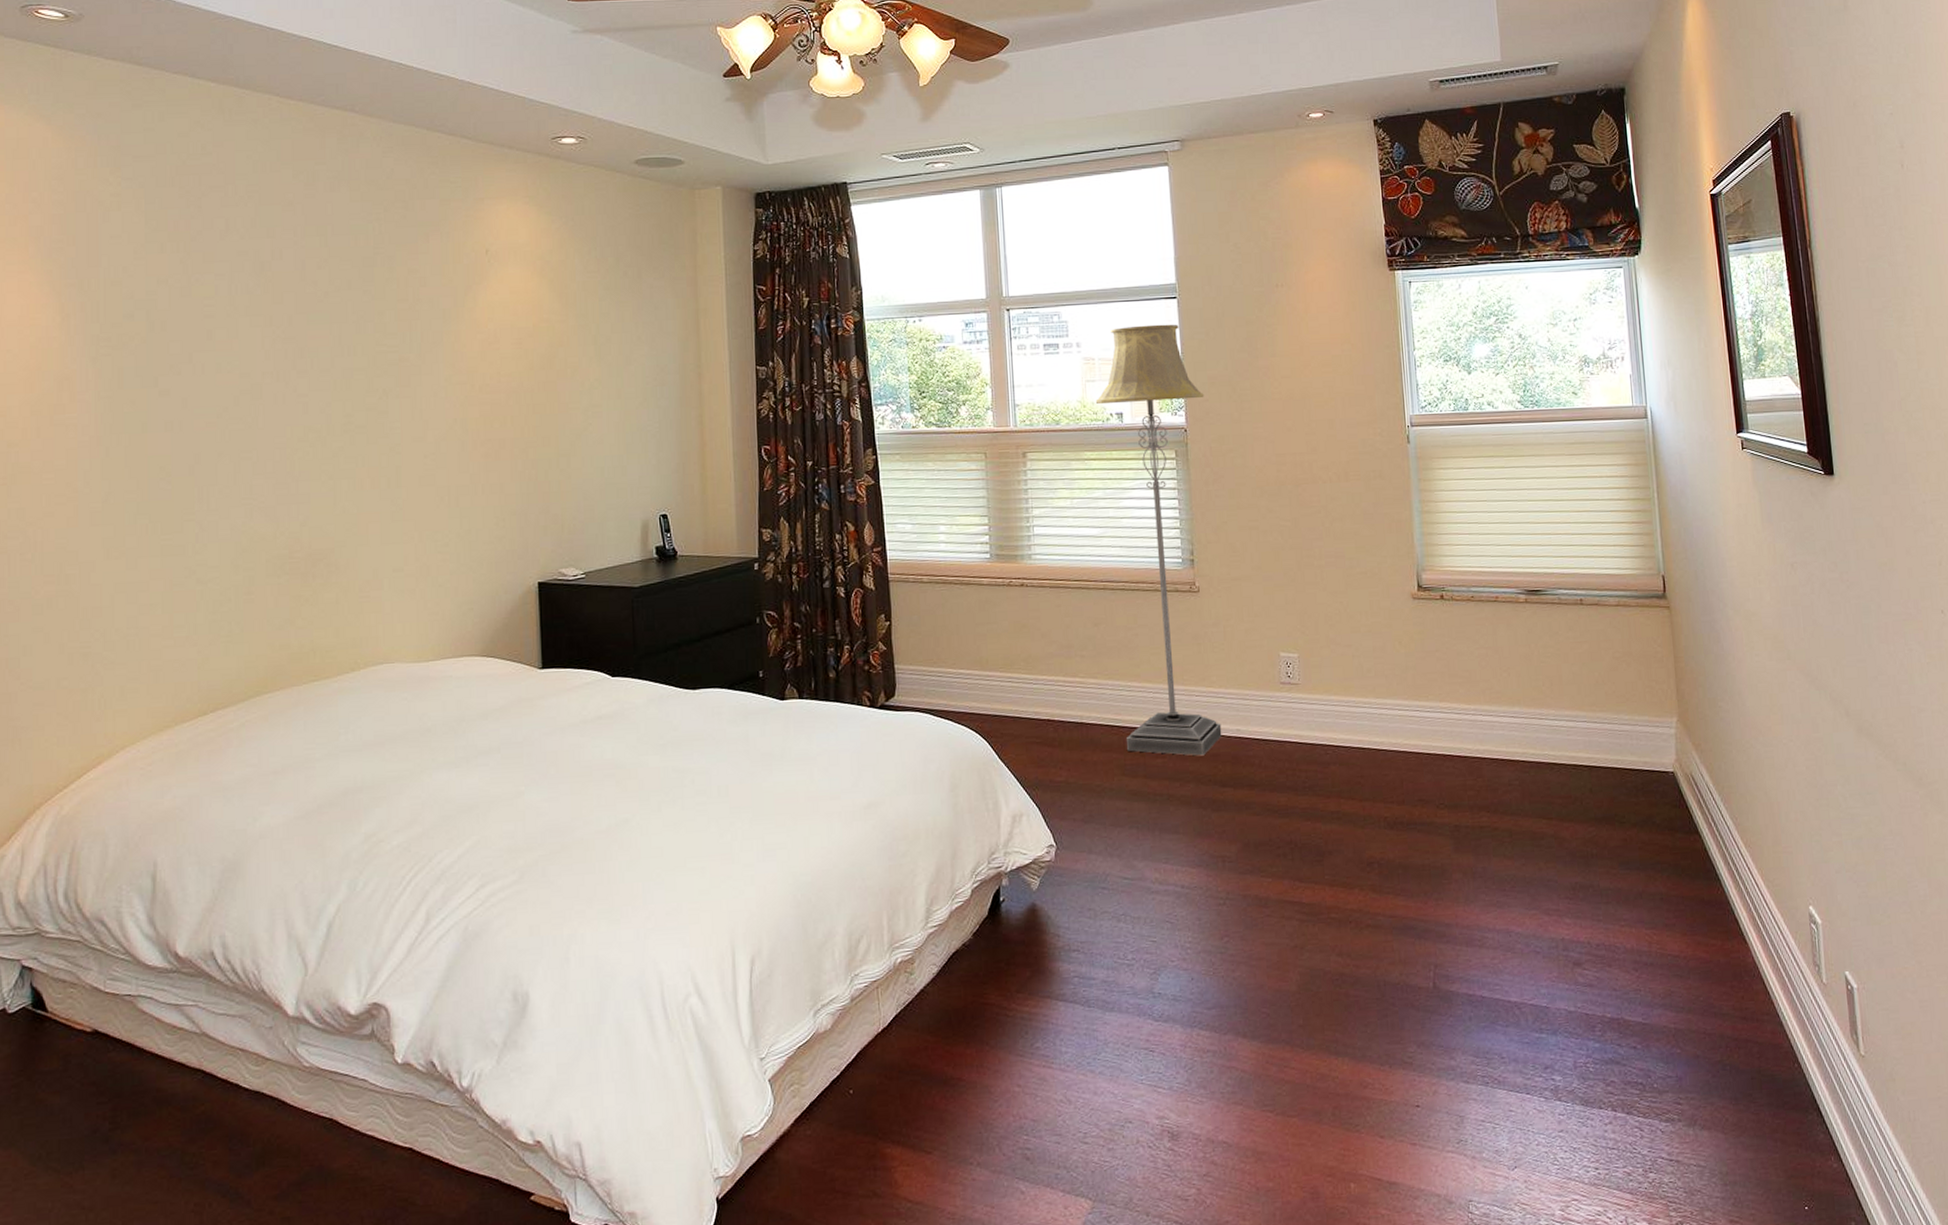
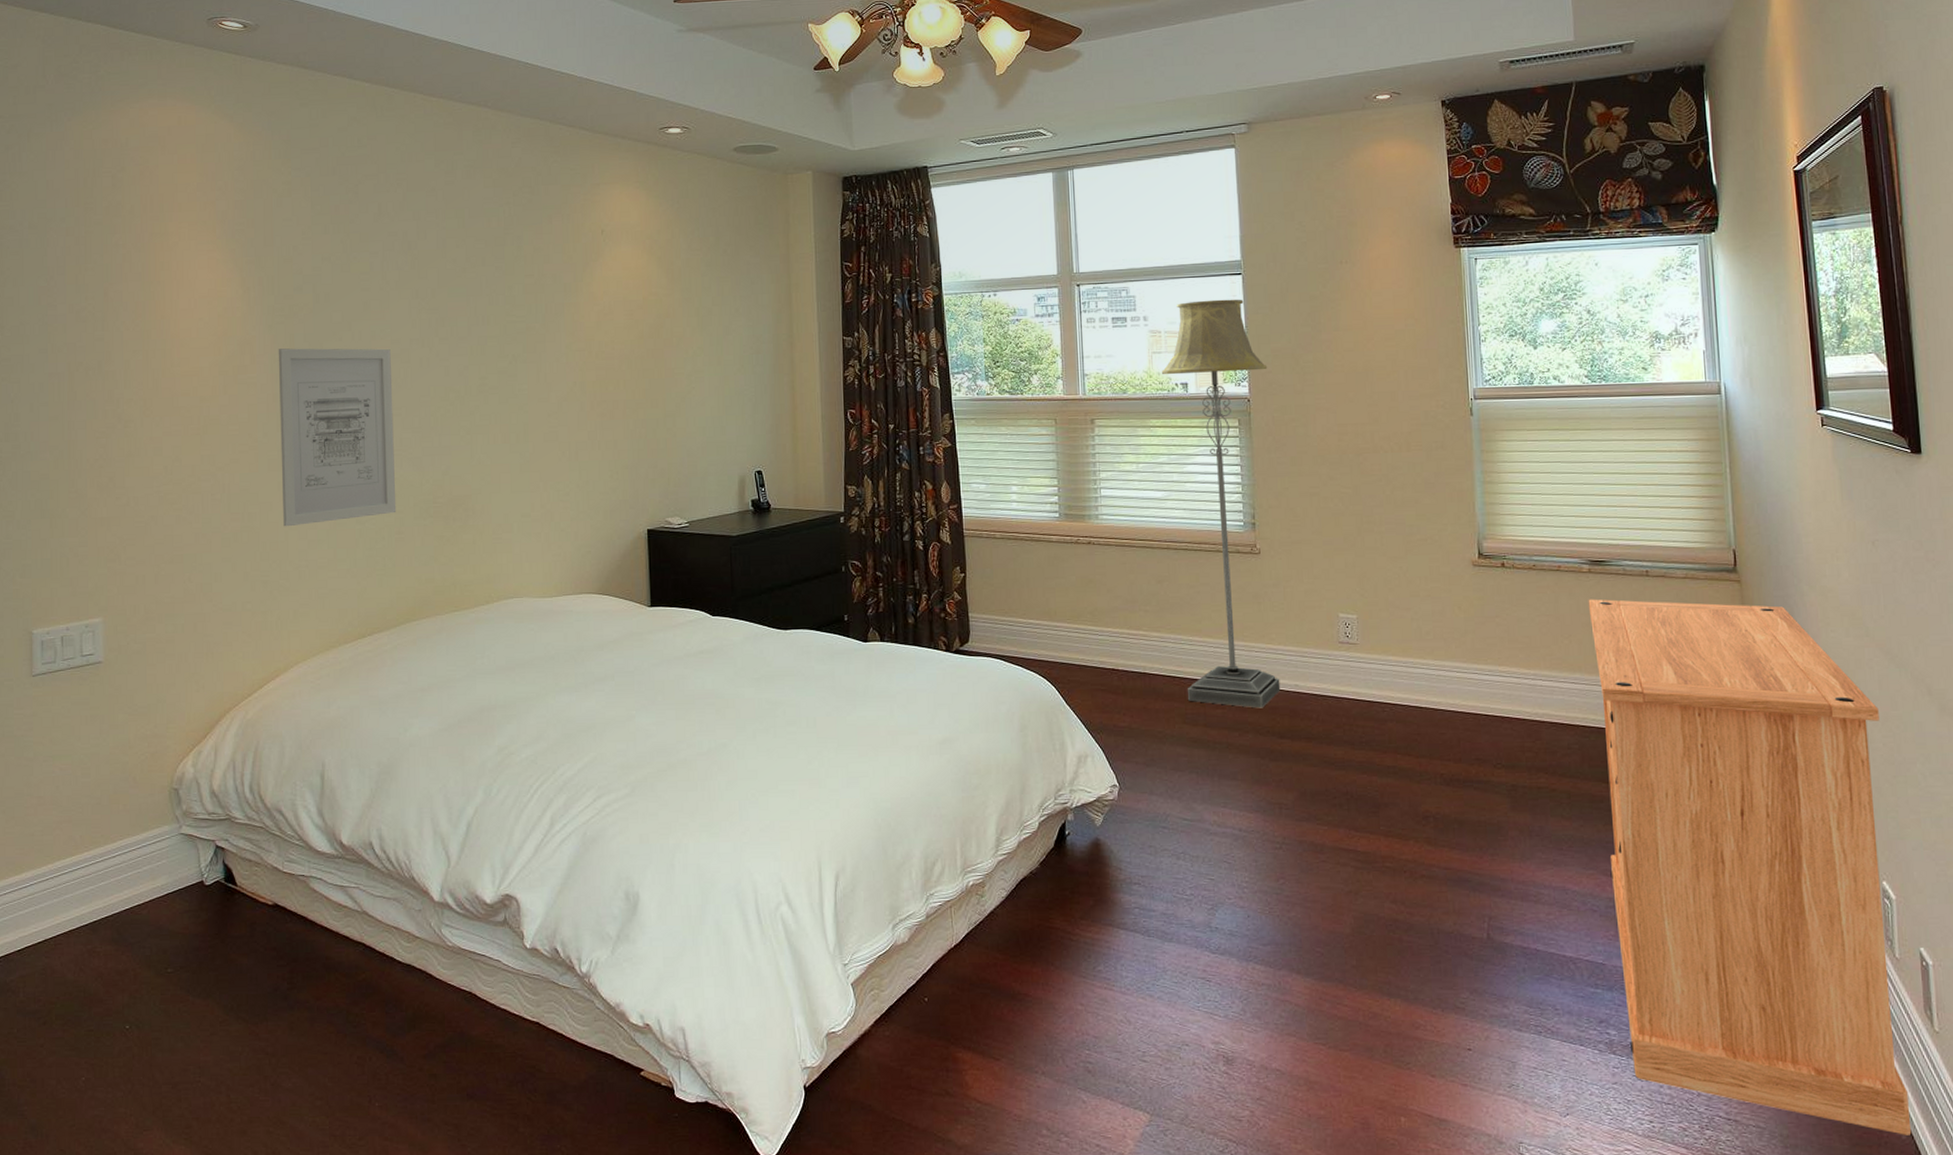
wall art: none [103,383,245,590] -> present [278,348,397,527]
dresser: none [1525,629,1842,1164] -> present [1588,599,1912,1135]

